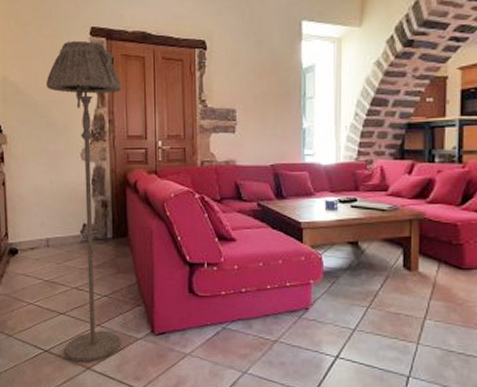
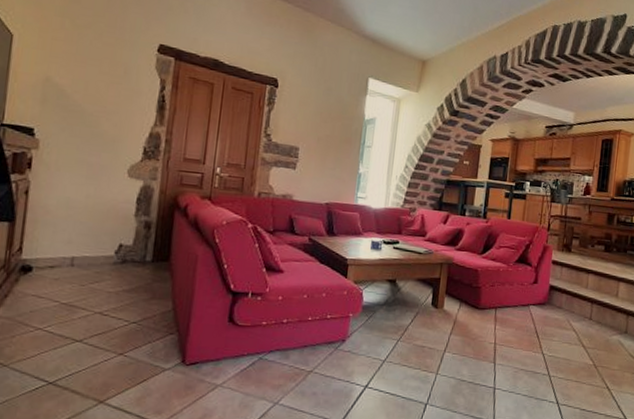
floor lamp: present [46,40,122,362] -> none [74,53,186,395]

